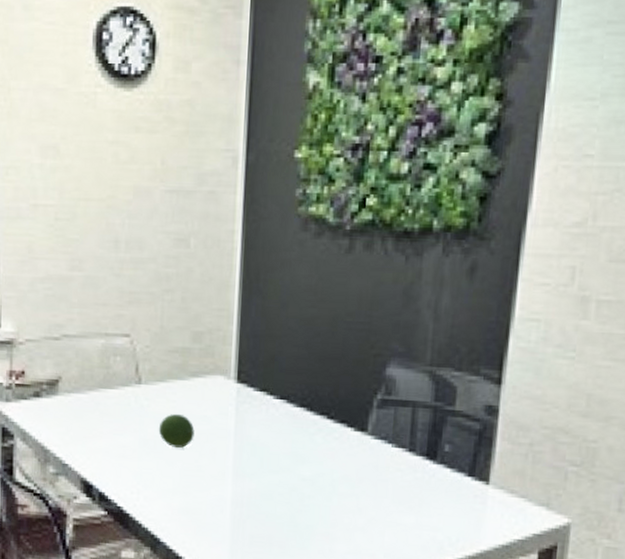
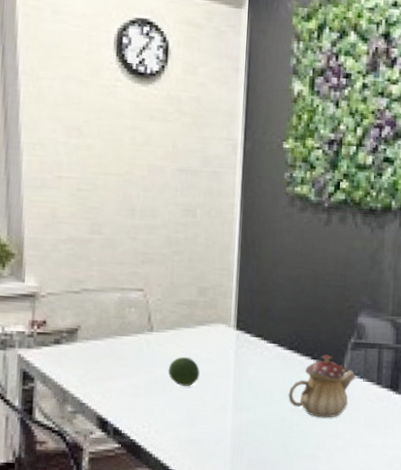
teapot: none [298,413,383,490] -> present [288,354,356,418]

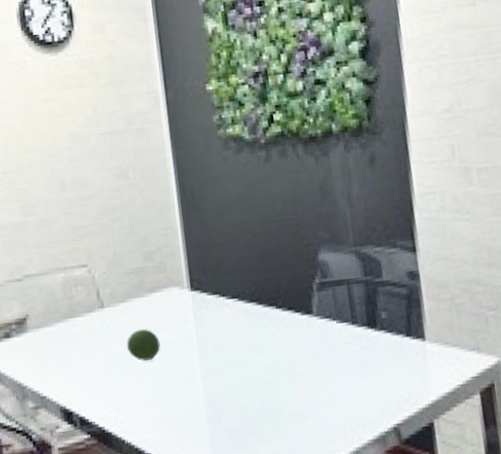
teapot: present [288,354,356,418] -> none [258,300,329,371]

